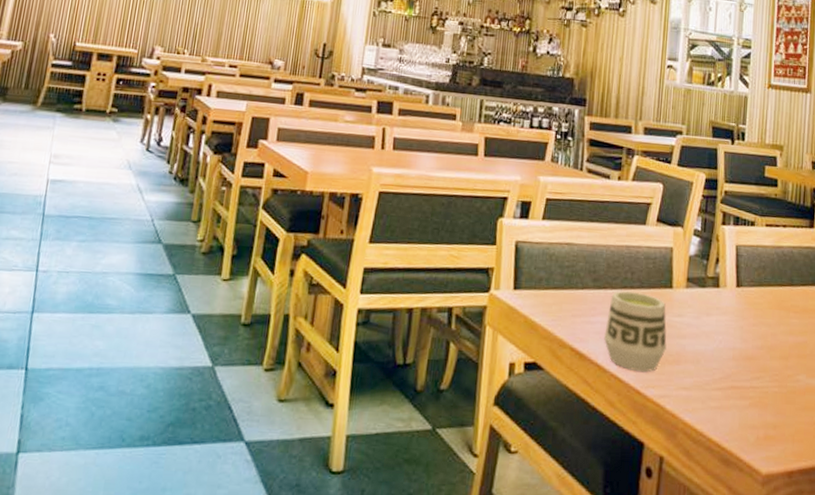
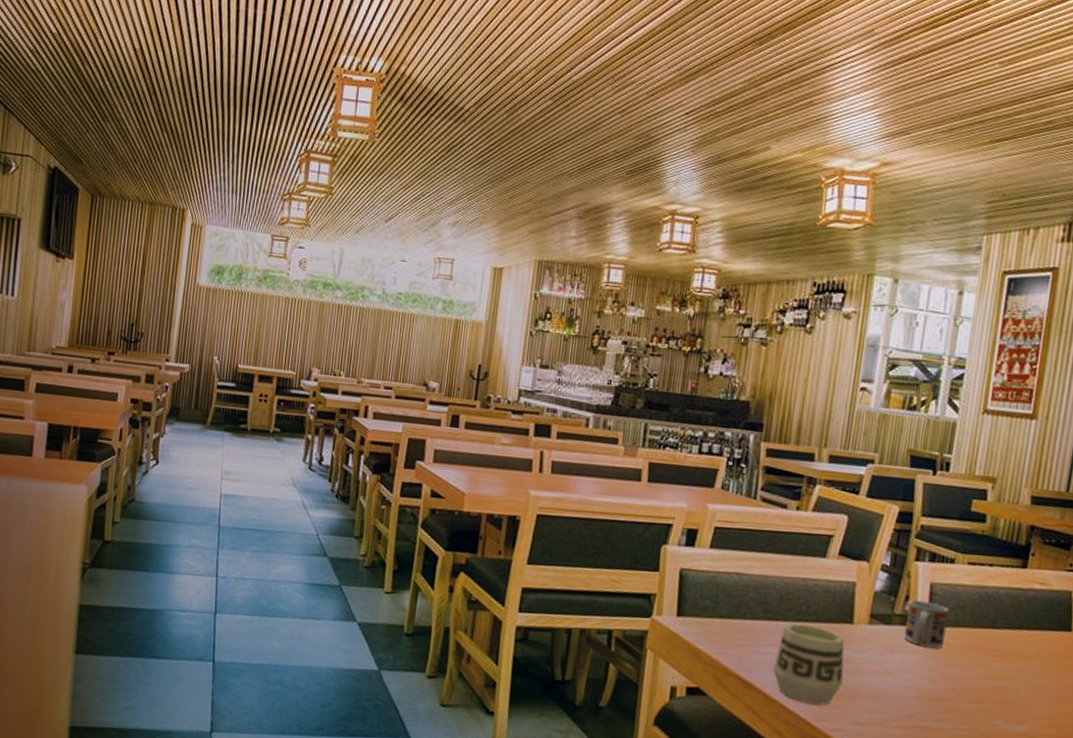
cup: none [717,262,754,309] -> present [903,600,950,649]

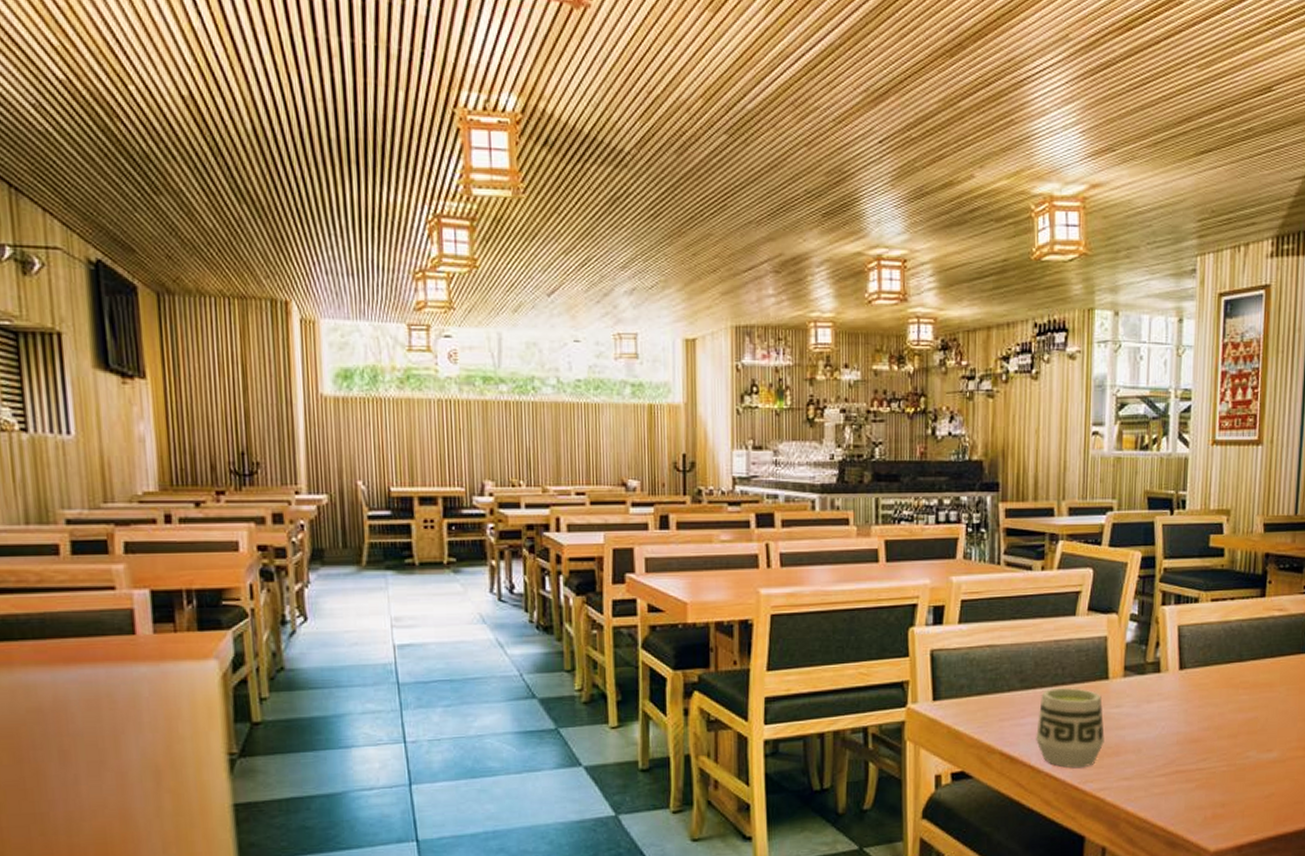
cup: present [903,600,950,649] -> none [1158,645,1199,691]

